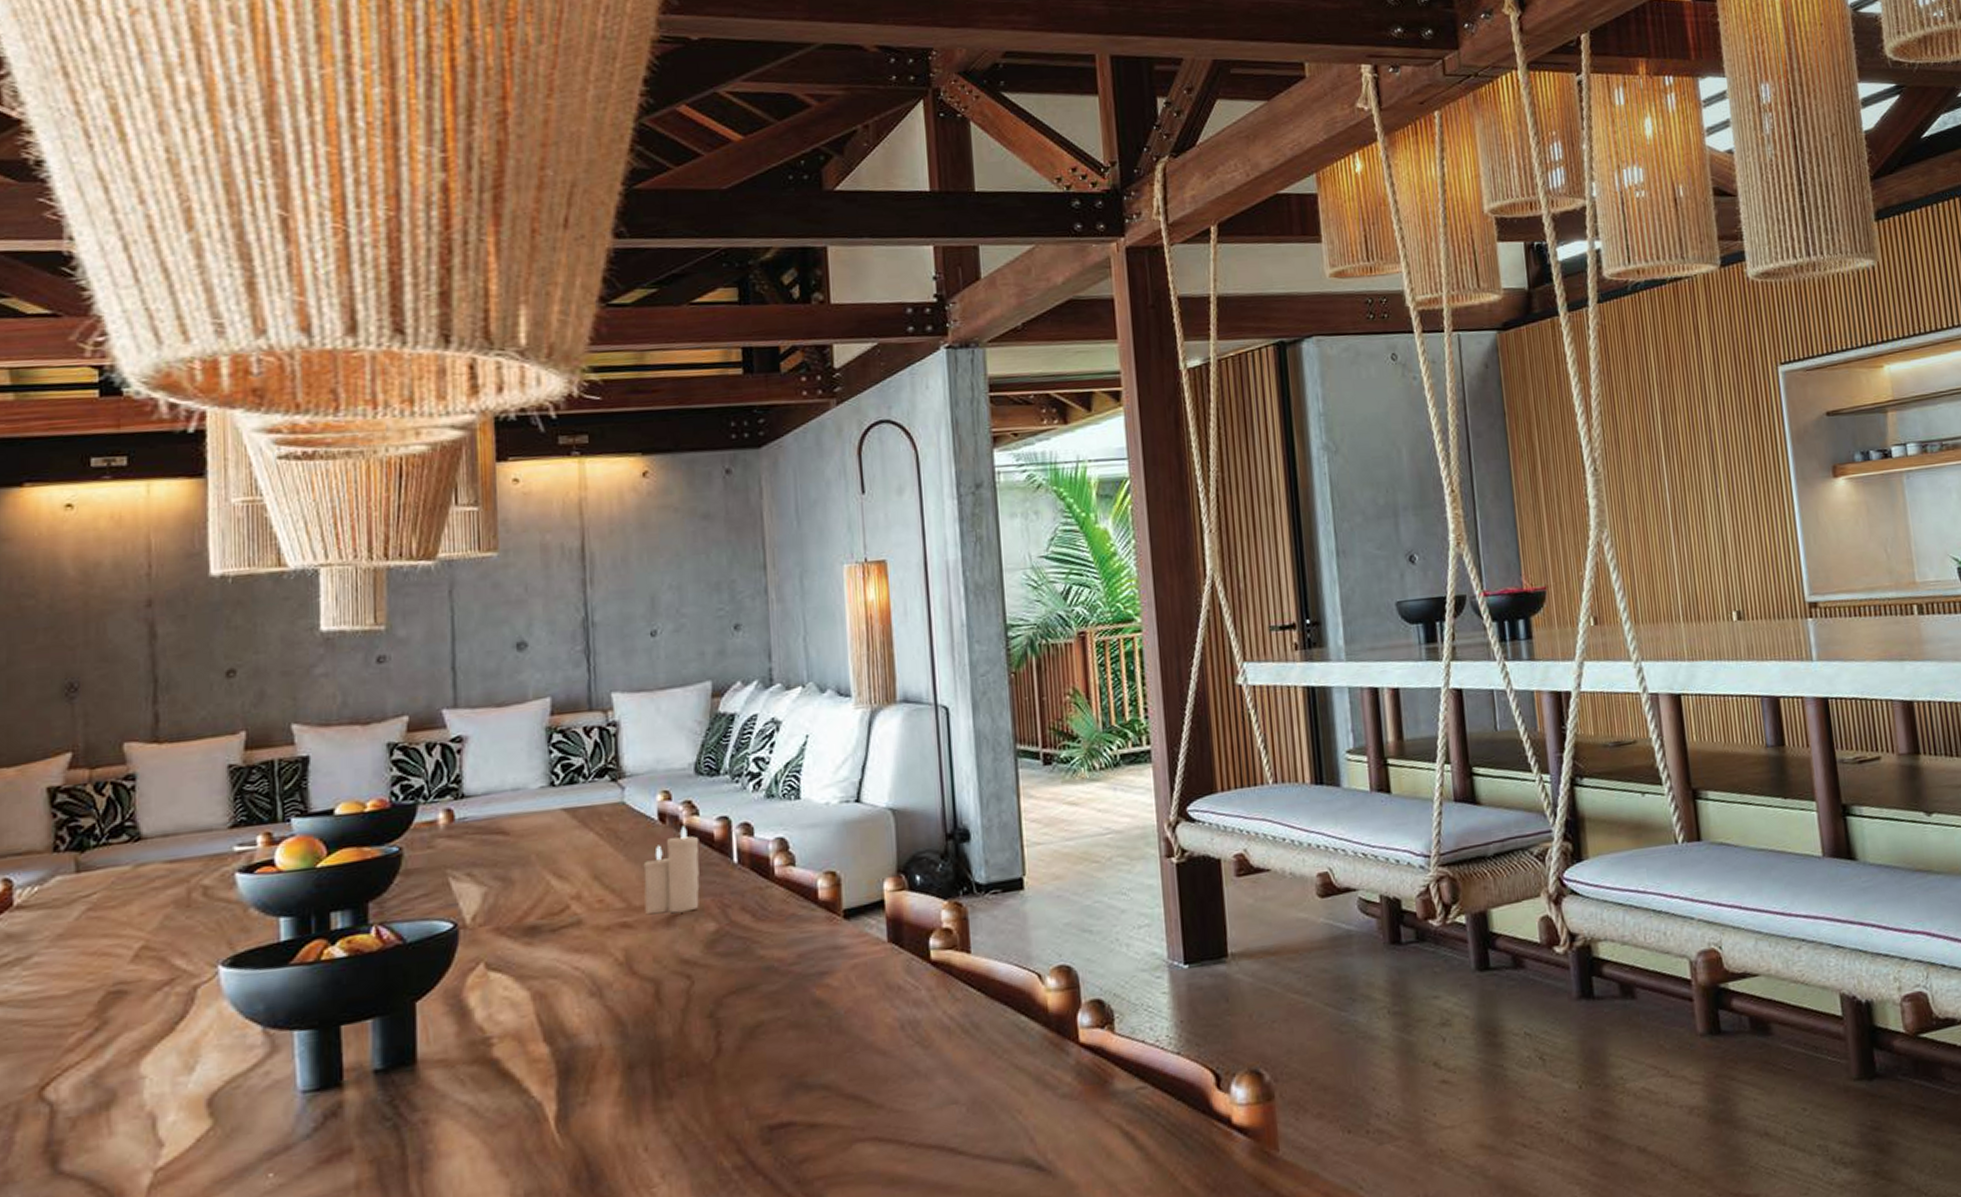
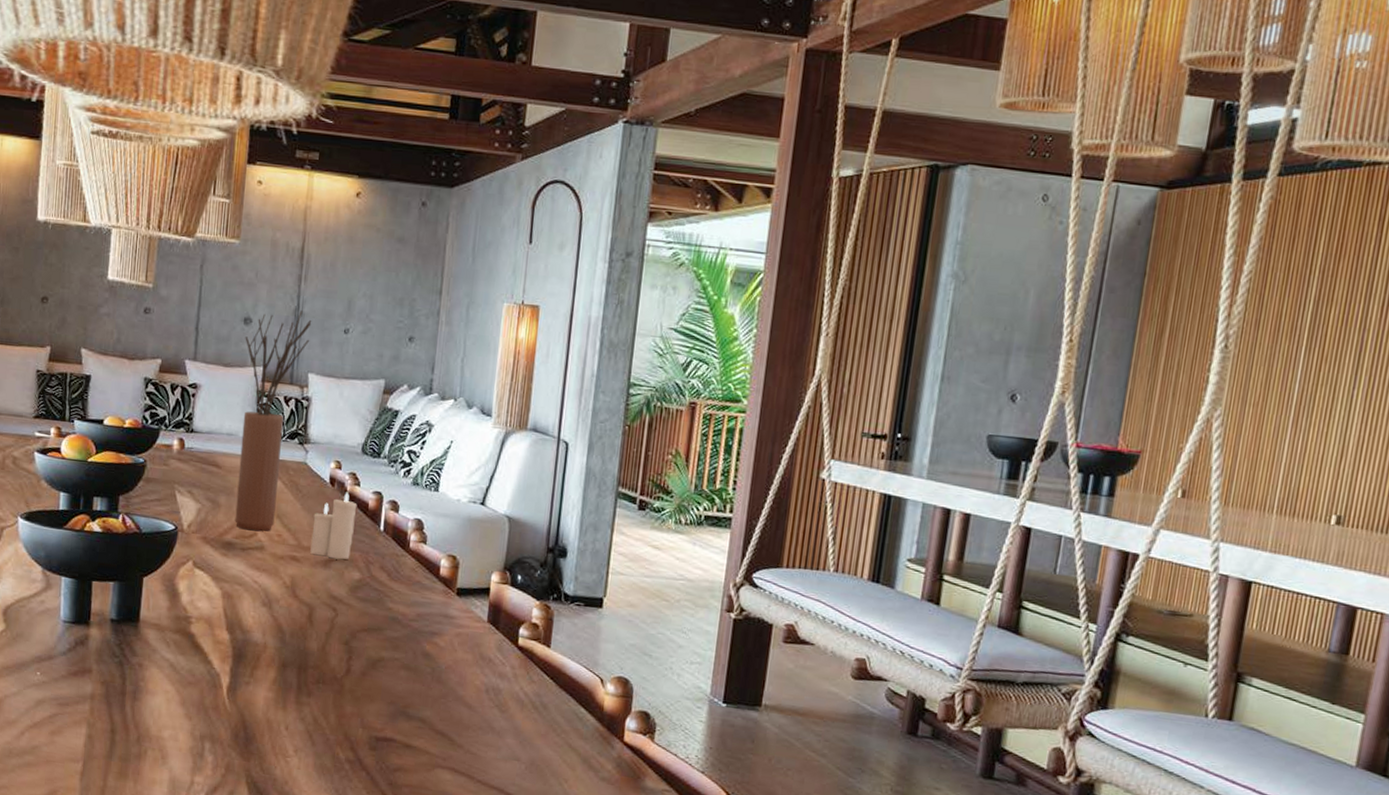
vase: none [521,620,607,905] -> present [235,310,312,531]

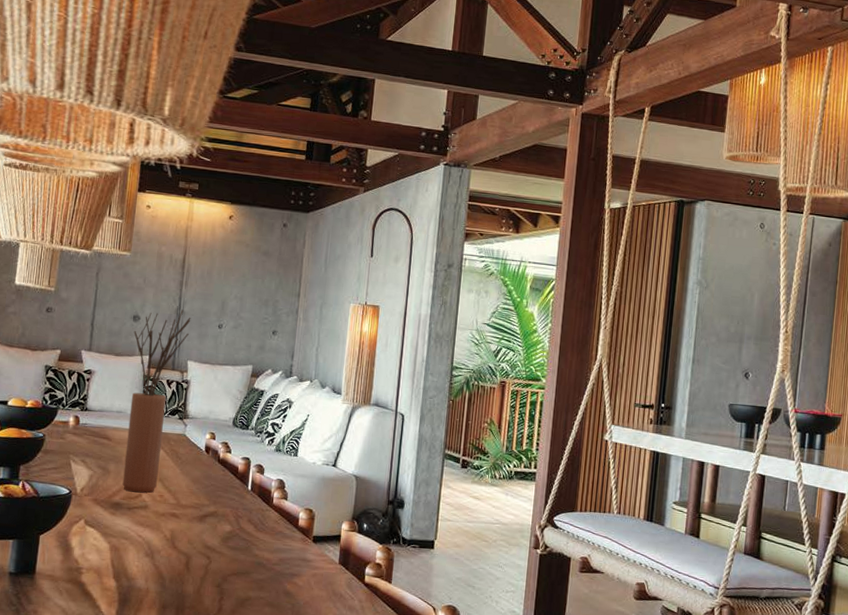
candle: present [310,492,357,560] -> none [188,458,229,515]

